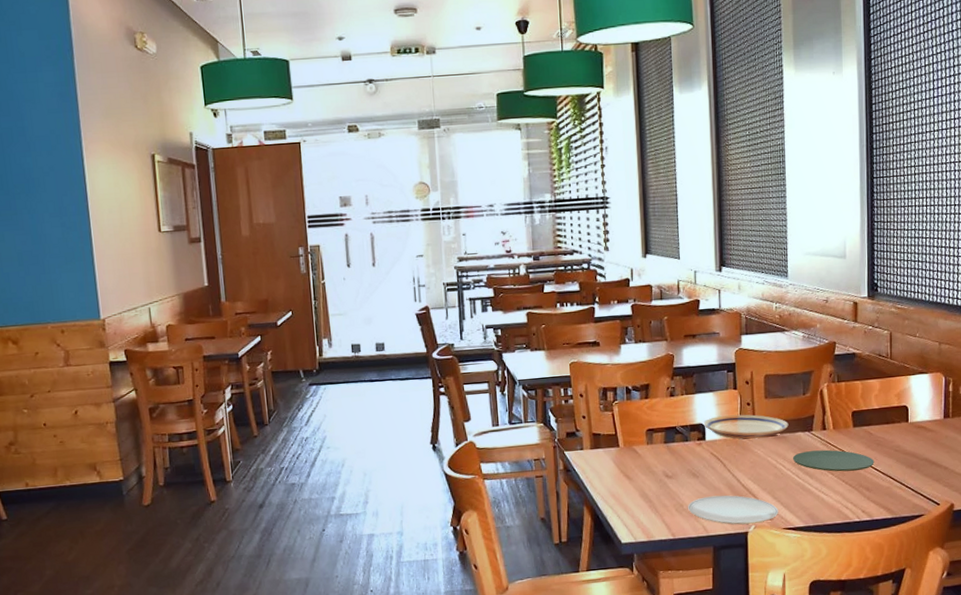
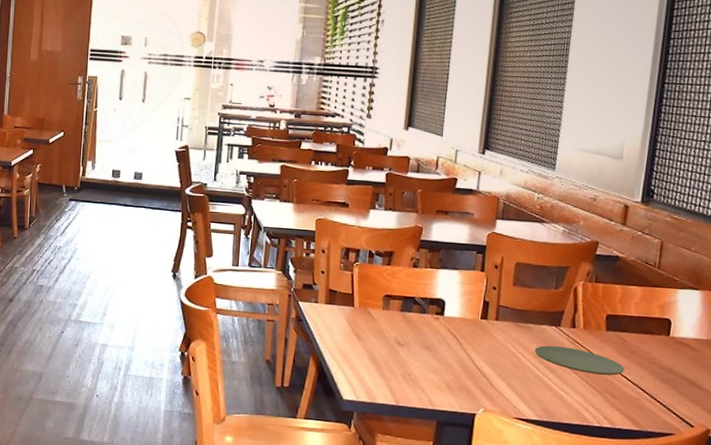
plate: present [688,495,778,525] -> none [416,371,512,408]
plate: present [704,414,789,440] -> none [444,294,535,325]

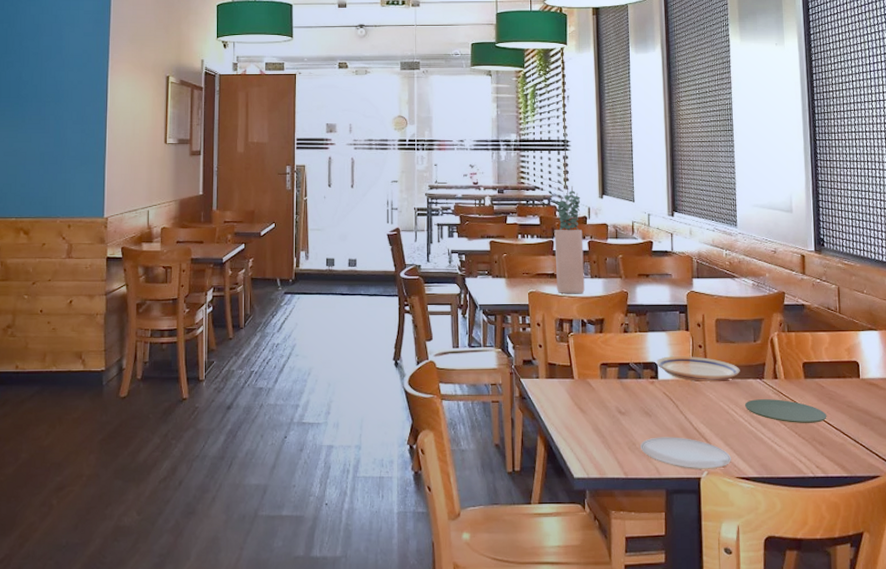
vase: none [347,115,384,226] -> present [554,186,585,294]
plate: none [416,371,512,408] -> present [640,437,731,469]
plate: none [444,294,535,325] -> present [656,356,740,383]

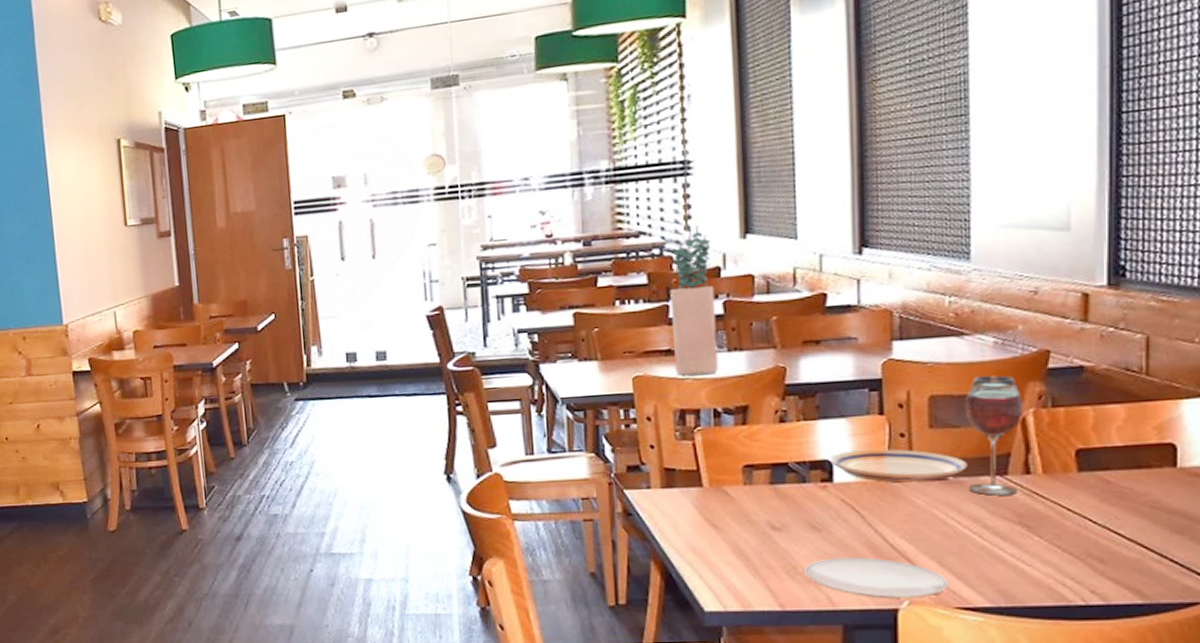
wineglass: none [737,307,772,394] -> present [964,375,1024,496]
plate: present [744,399,827,423] -> none [972,502,1114,534]

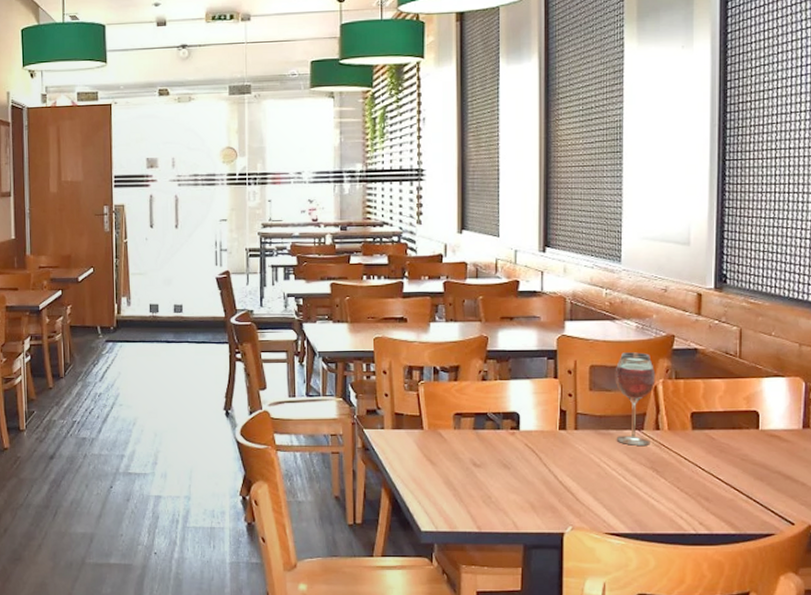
vase: present [670,226,718,376] -> none [404,221,438,340]
plate: present [805,557,948,599] -> none [497,490,600,524]
plate: present [831,449,968,484] -> none [518,405,616,434]

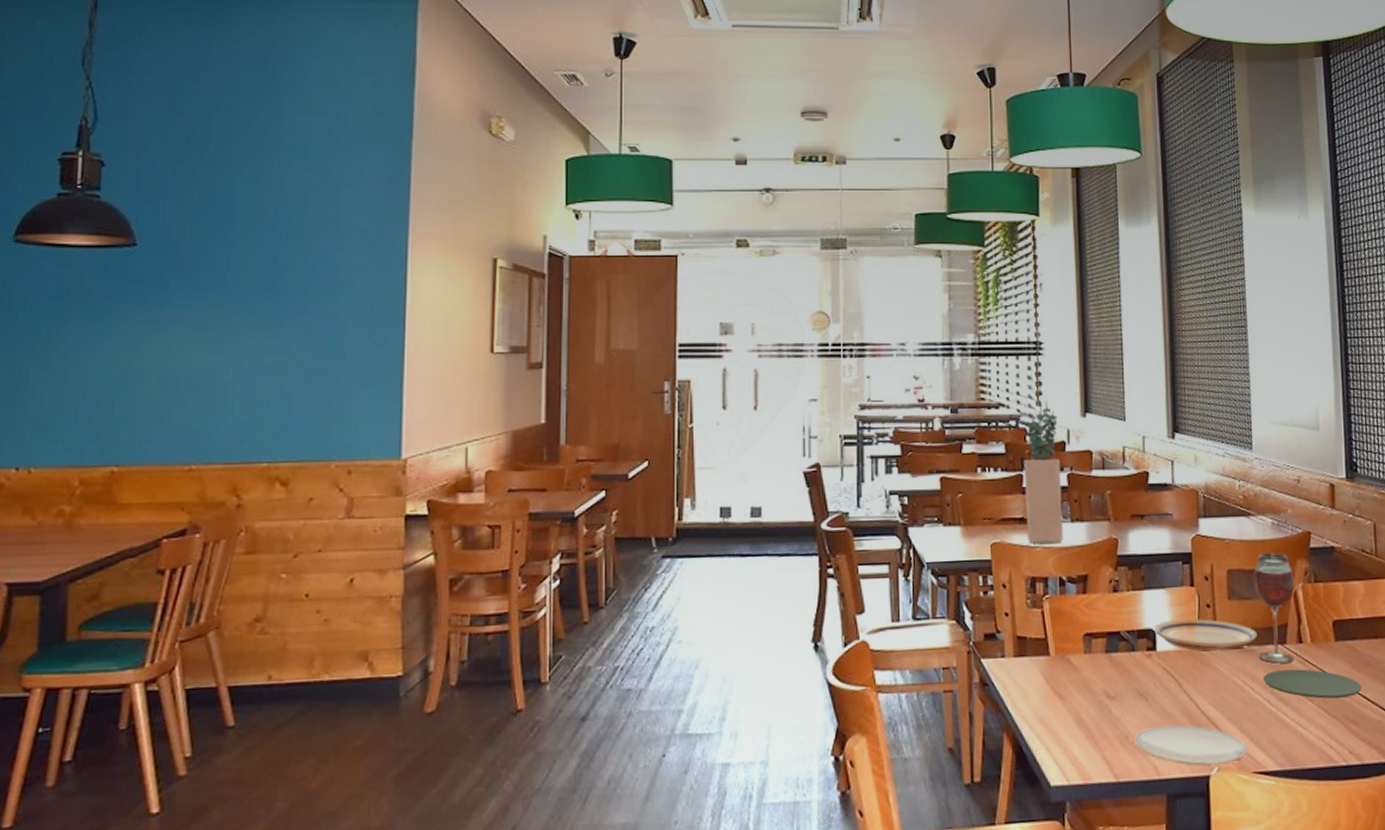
vase: none [404,221,438,340] -> present [1024,402,1063,545]
plate: none [497,490,600,524] -> present [1135,724,1247,766]
plate: none [518,405,616,434] -> present [1154,619,1258,652]
plate: none [618,451,716,477] -> present [1262,669,1362,699]

